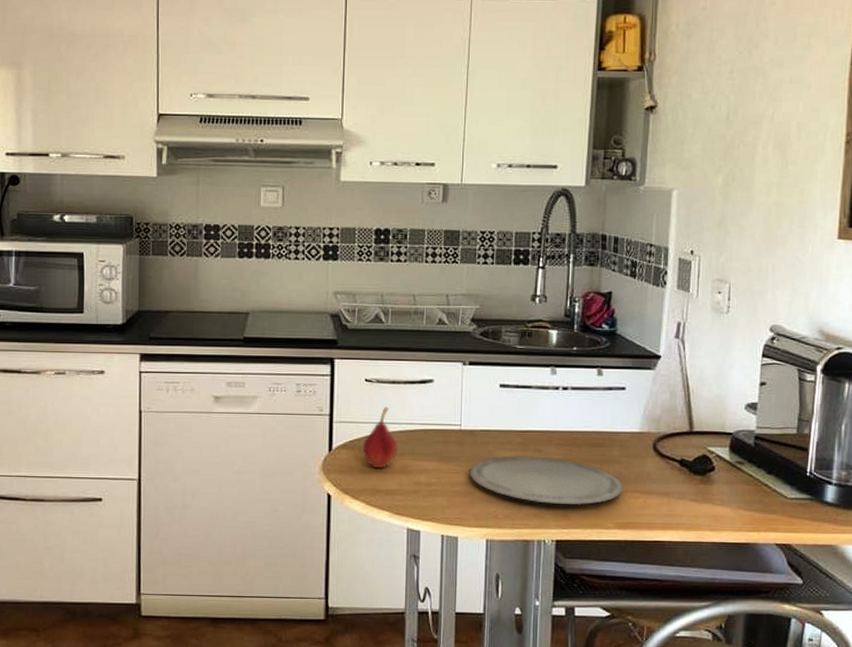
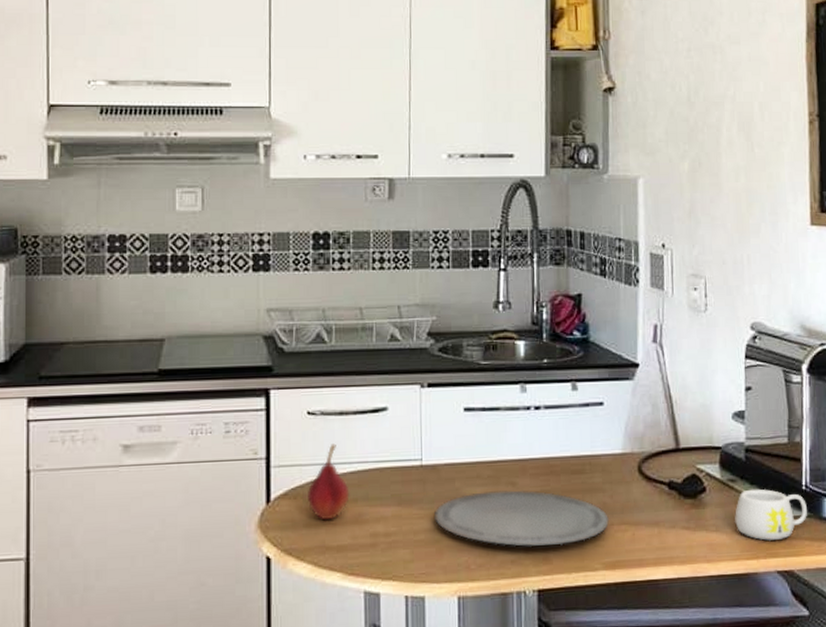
mug: none [740,471,809,517] -> present [735,488,807,541]

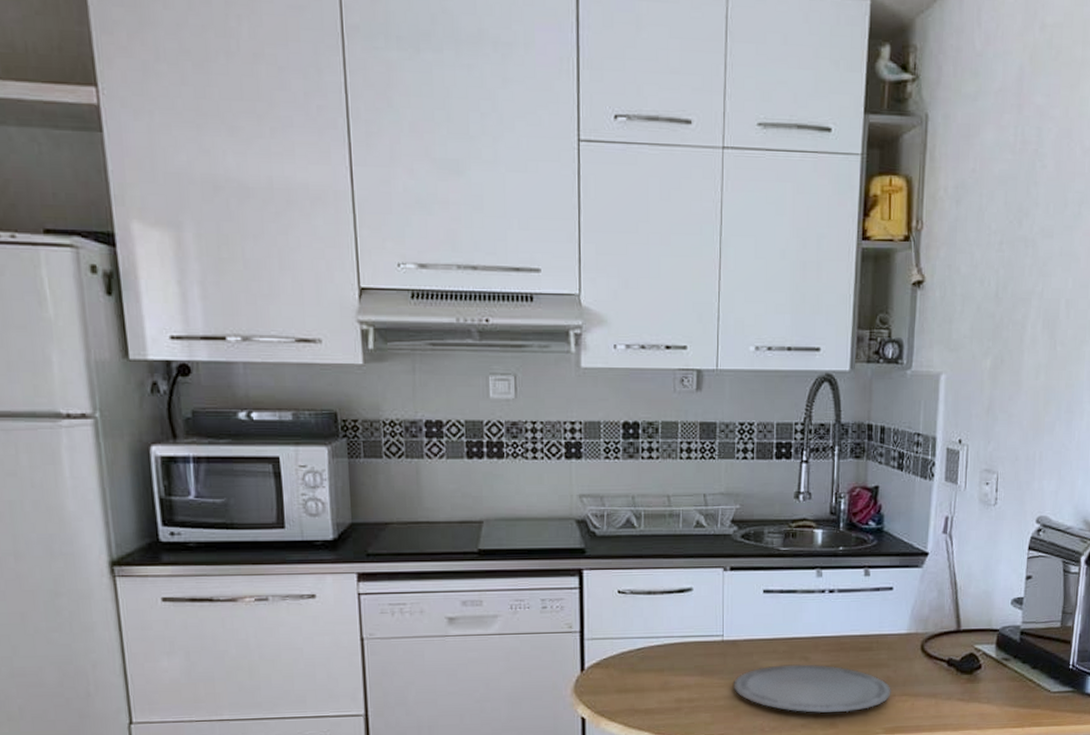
fruit: present [308,443,350,519] -> none [619,620,657,686]
mug: present [735,488,807,541] -> none [1005,667,1072,712]

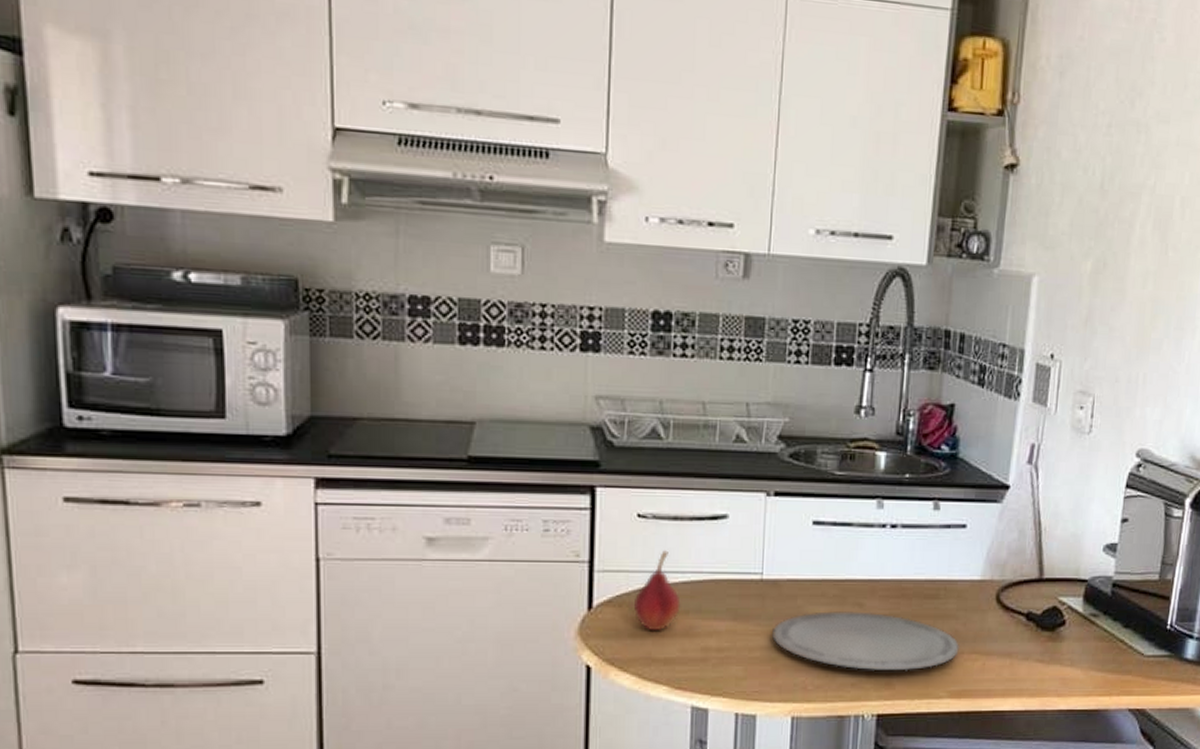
fruit: none [619,620,657,686] -> present [634,550,681,630]

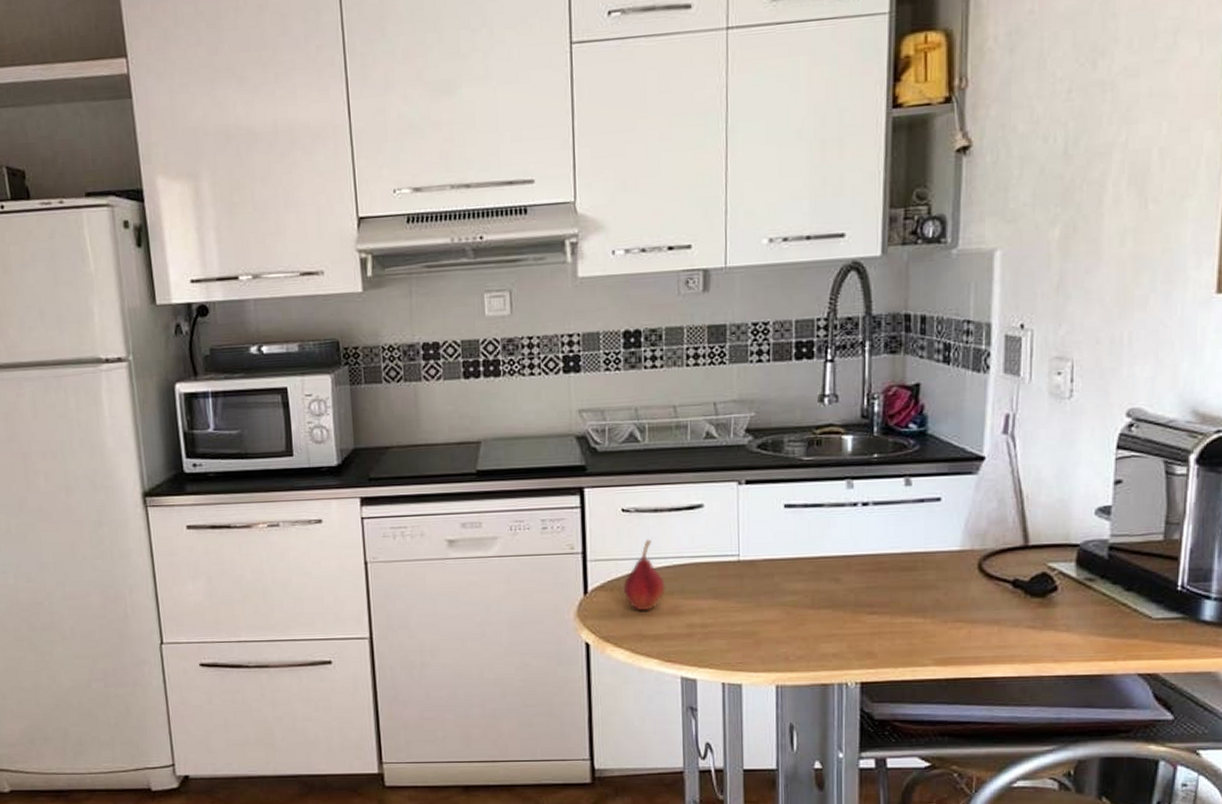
plate: present [772,611,961,671] -> none [752,585,943,641]

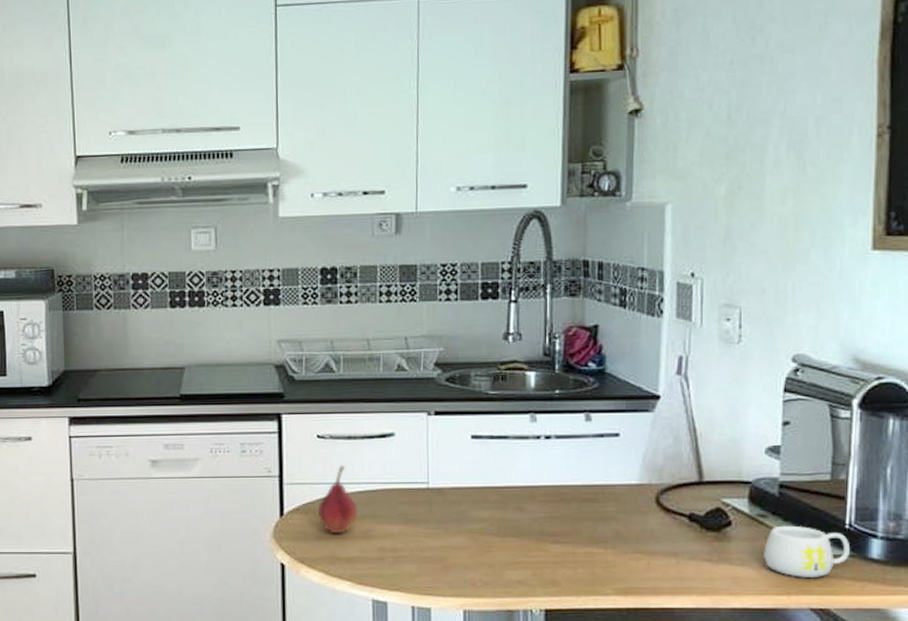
mug: none [1090,588,1181,642] -> present [764,525,850,577]

